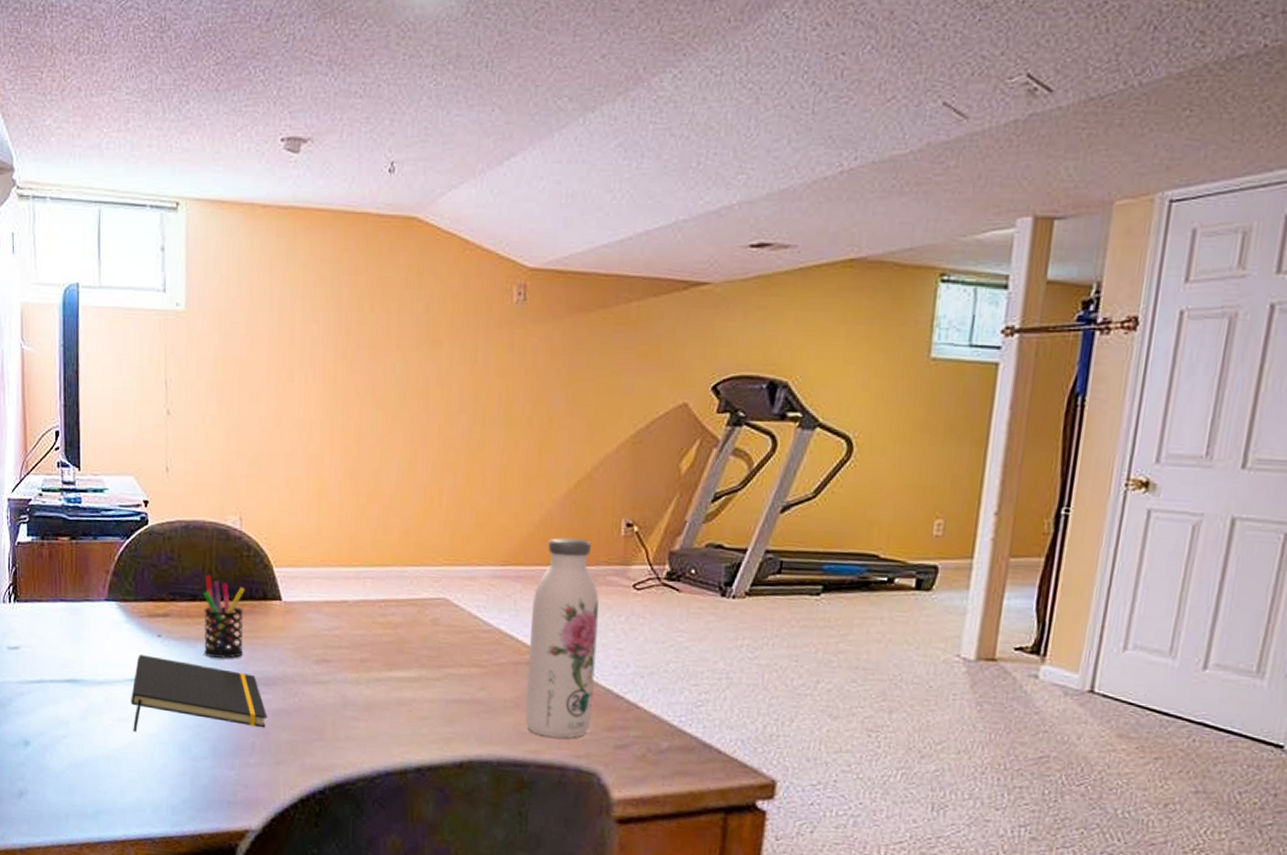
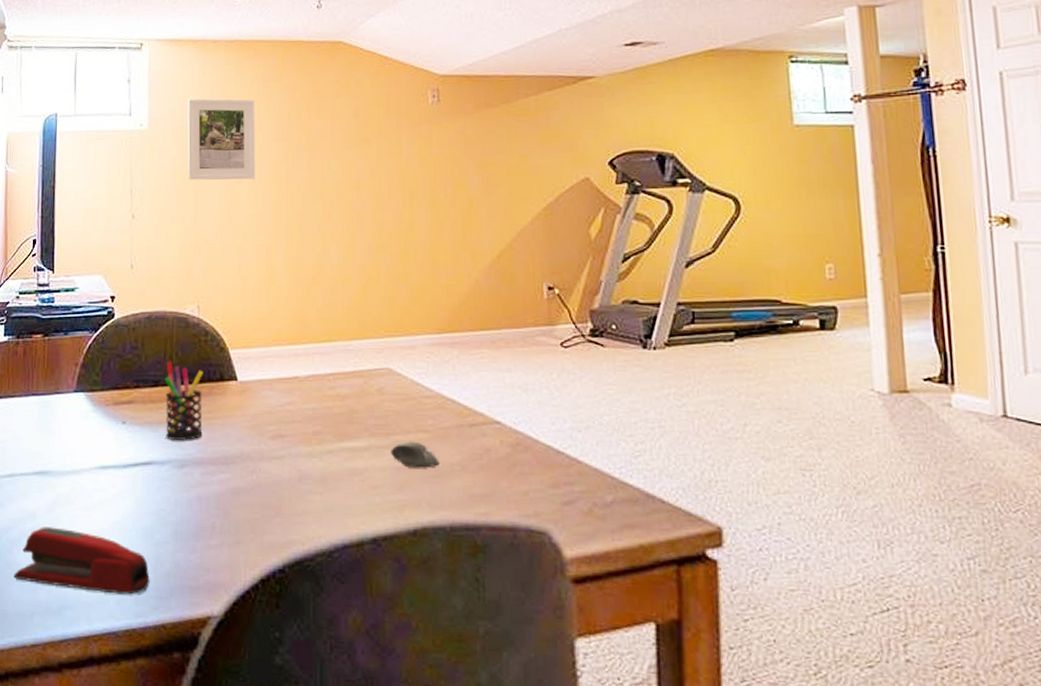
stapler: none [47,734,187,805] -> present [13,527,150,595]
notepad: present [131,655,268,733] -> none [96,442,227,521]
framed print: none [231,277,311,379] -> present [187,98,255,180]
computer mouse: none [441,675,492,703] -> present [391,441,440,468]
water bottle: present [525,537,599,739] -> none [469,304,536,498]

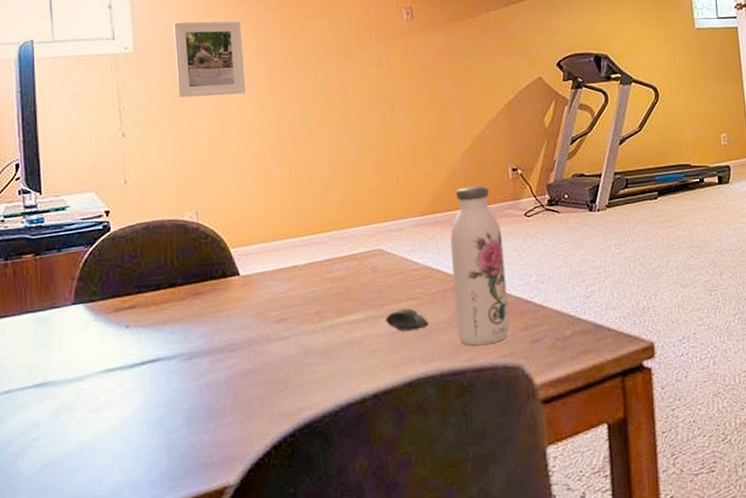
stapler: present [13,527,150,595] -> none [19,432,164,489]
pen holder: present [164,360,203,440] -> none [167,264,208,337]
water bottle: none [469,304,536,498] -> present [450,185,510,345]

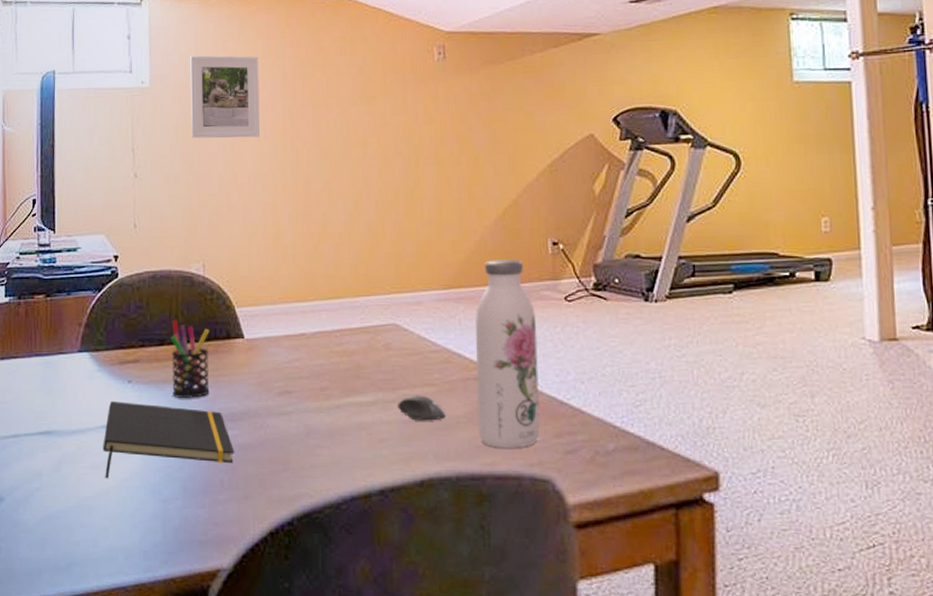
notepad: none [103,344,236,420] -> present [103,401,235,479]
pen holder: none [167,264,208,337] -> present [170,319,210,398]

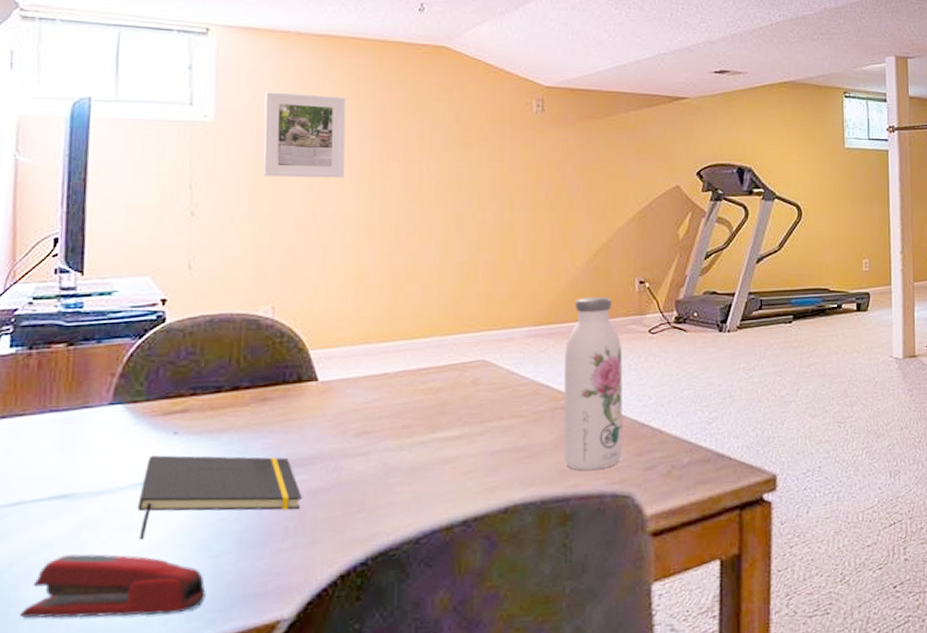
stapler: none [20,486,158,551] -> present [20,554,206,619]
pen holder: present [170,319,210,398] -> none [229,364,277,447]
computer mouse: present [398,395,446,421] -> none [484,426,533,451]

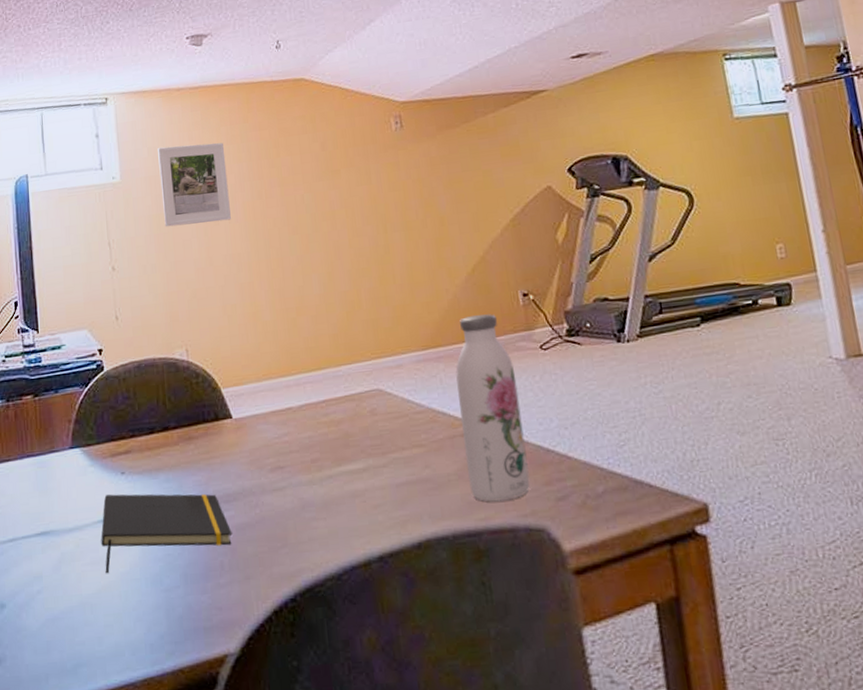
stapler: present [20,554,206,619] -> none [24,586,163,645]

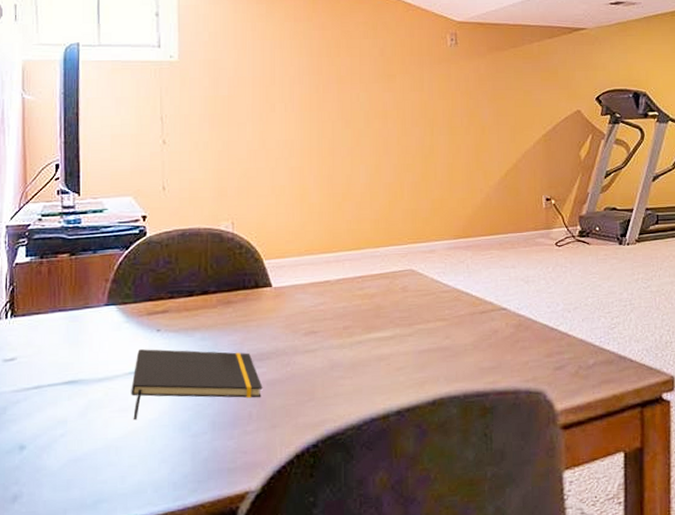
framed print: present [158,142,231,227] -> none [219,34,287,109]
water bottle: present [455,314,530,502] -> none [480,213,534,369]

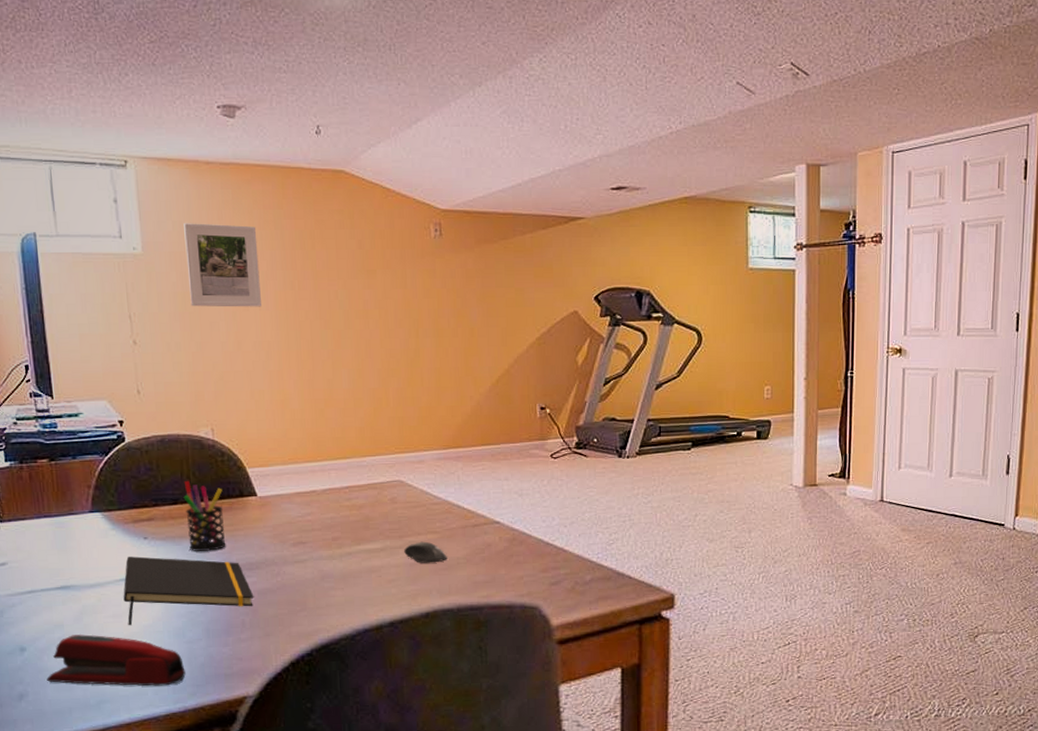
stapler: none [44,430,188,483] -> present [46,634,186,686]
pen holder: none [199,272,238,343] -> present [183,480,226,551]
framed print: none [219,34,287,109] -> present [184,223,261,307]
computer mouse: none [413,328,455,351] -> present [404,541,447,563]

